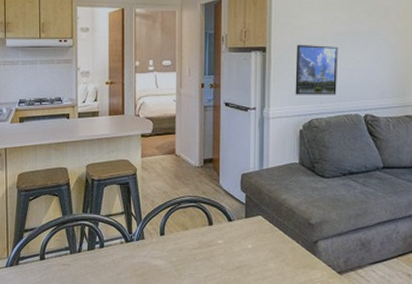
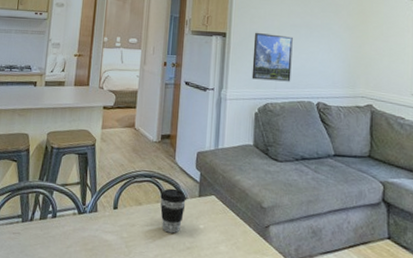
coffee cup: none [206,211,233,255] -> present [160,188,186,234]

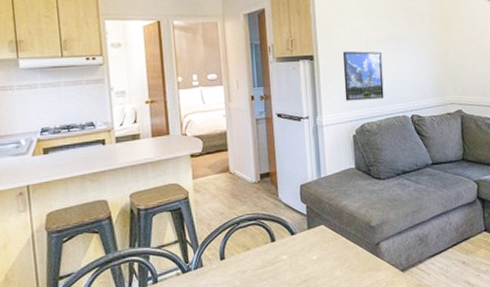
coffee cup: present [160,188,186,234] -> none [268,226,296,271]

